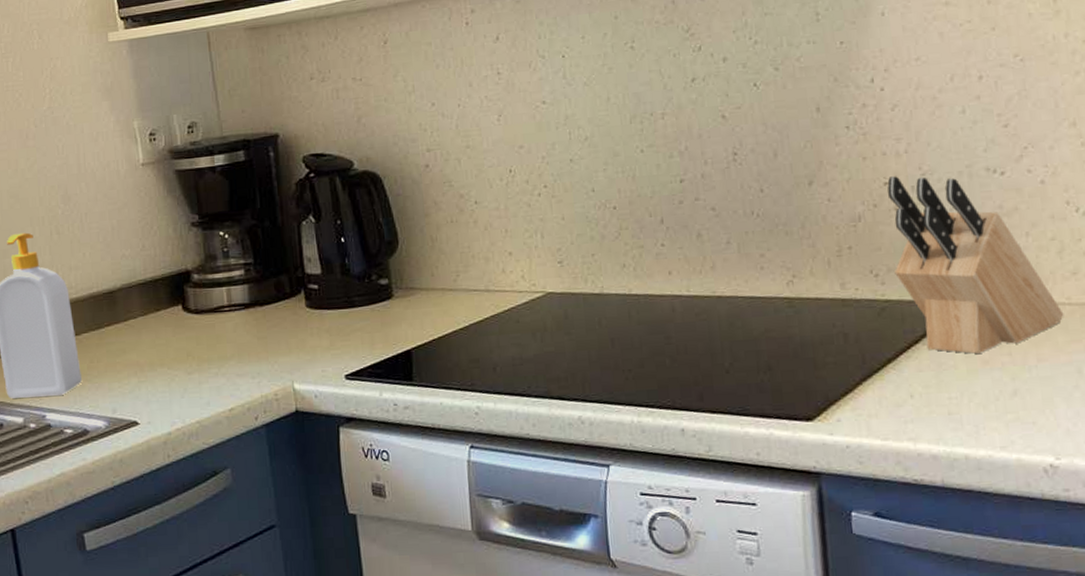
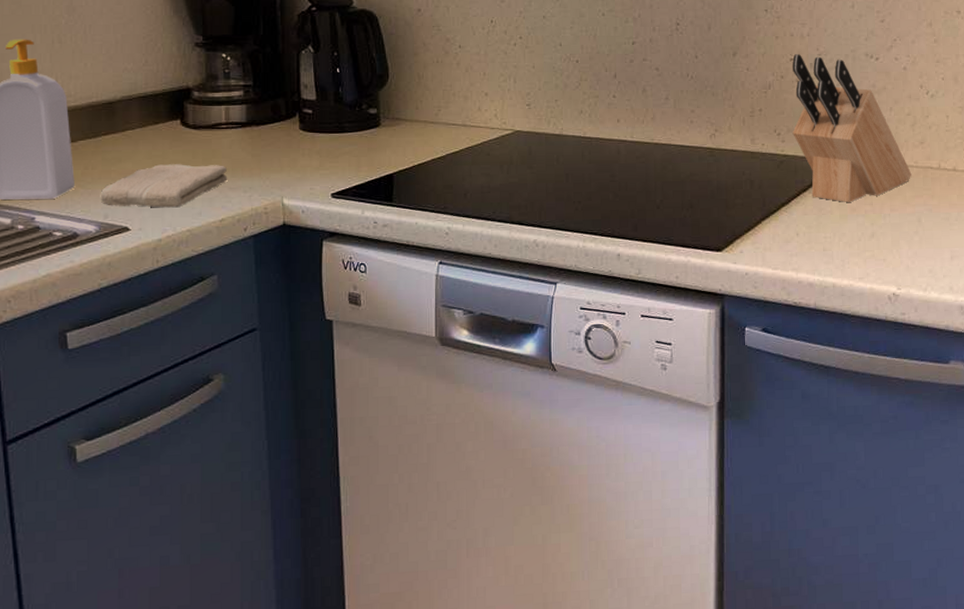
washcloth: none [107,350,234,400] -> present [100,164,228,208]

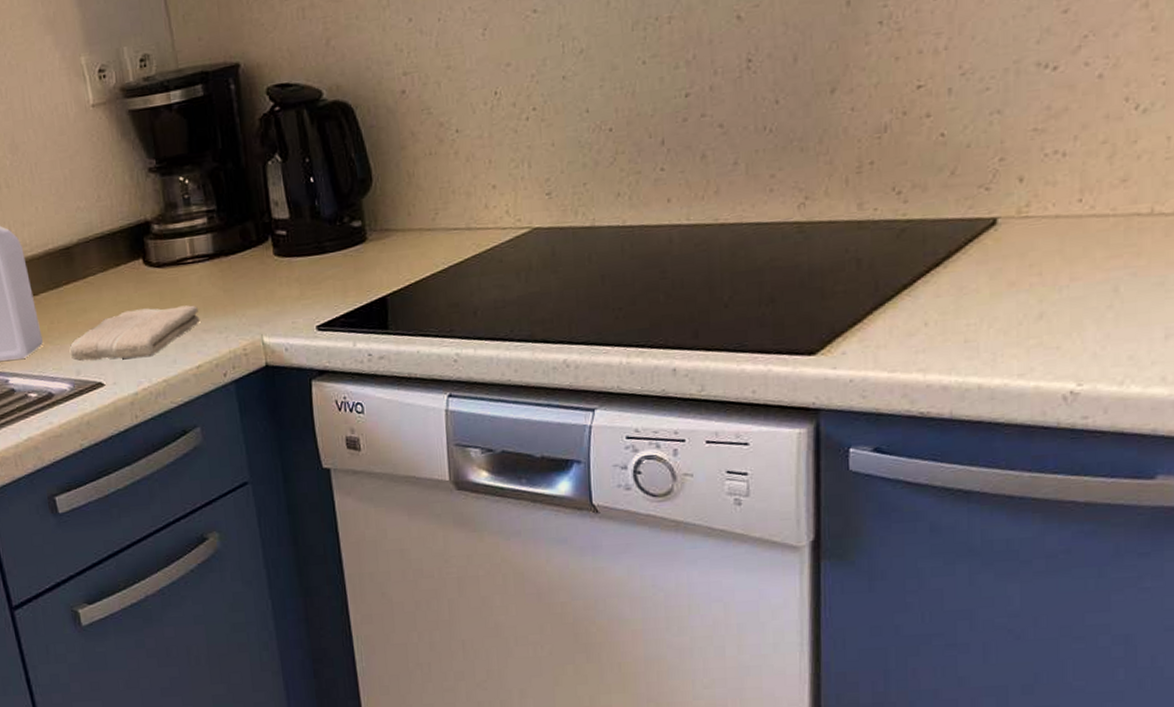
knife block: present [792,54,912,202] -> none [920,77,1106,276]

